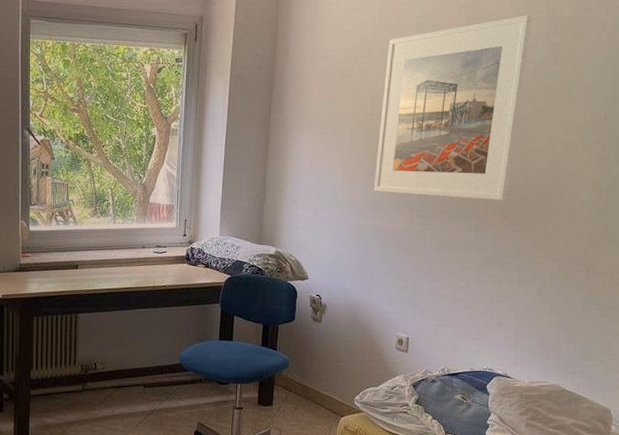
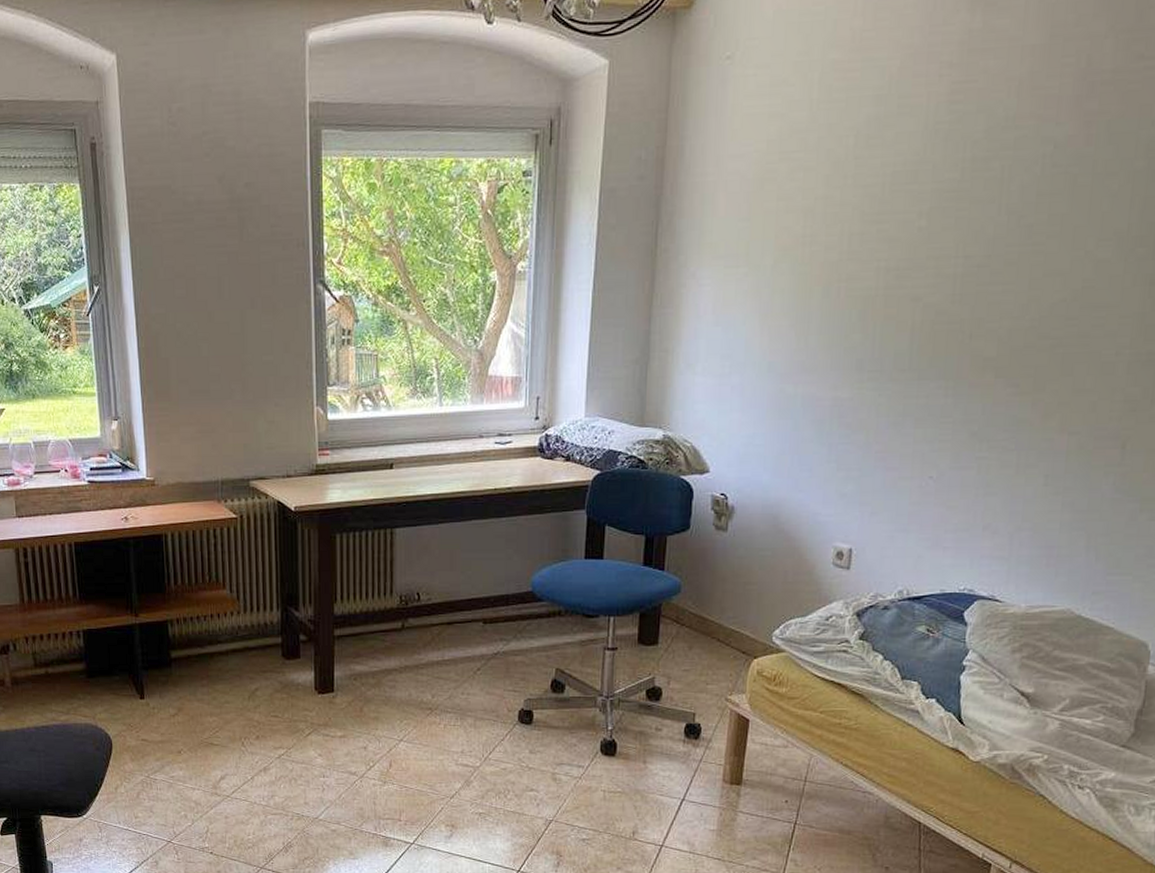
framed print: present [373,14,532,201] -> none [805,70,1053,351]

